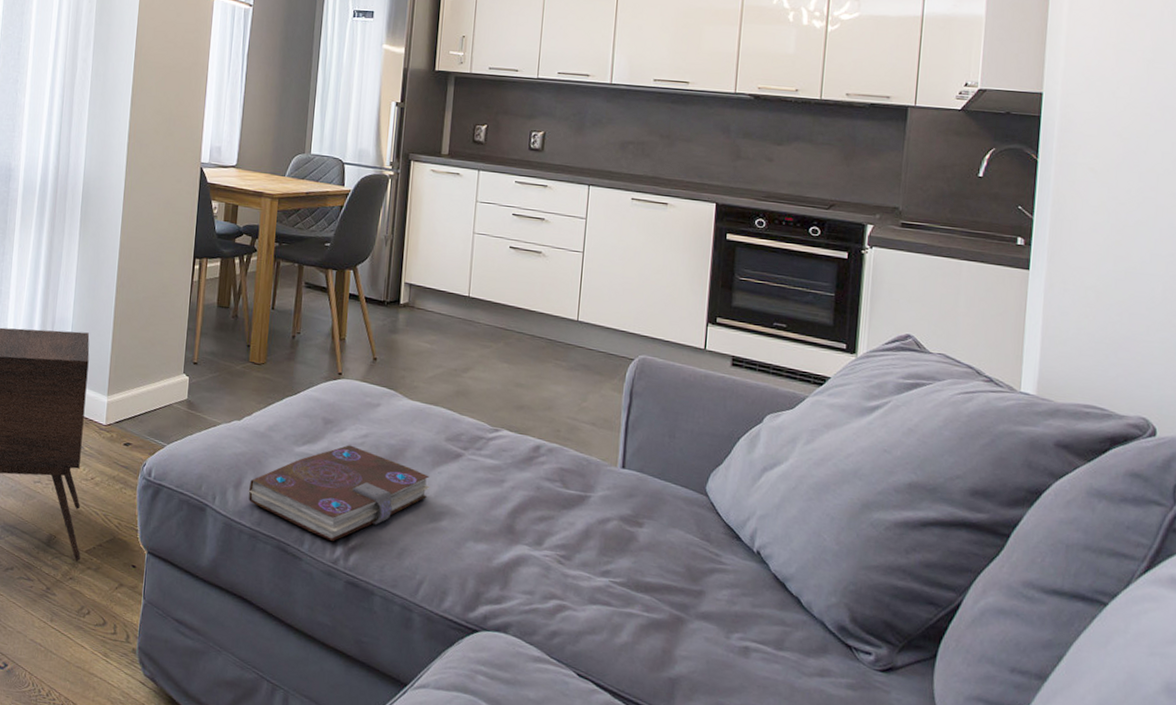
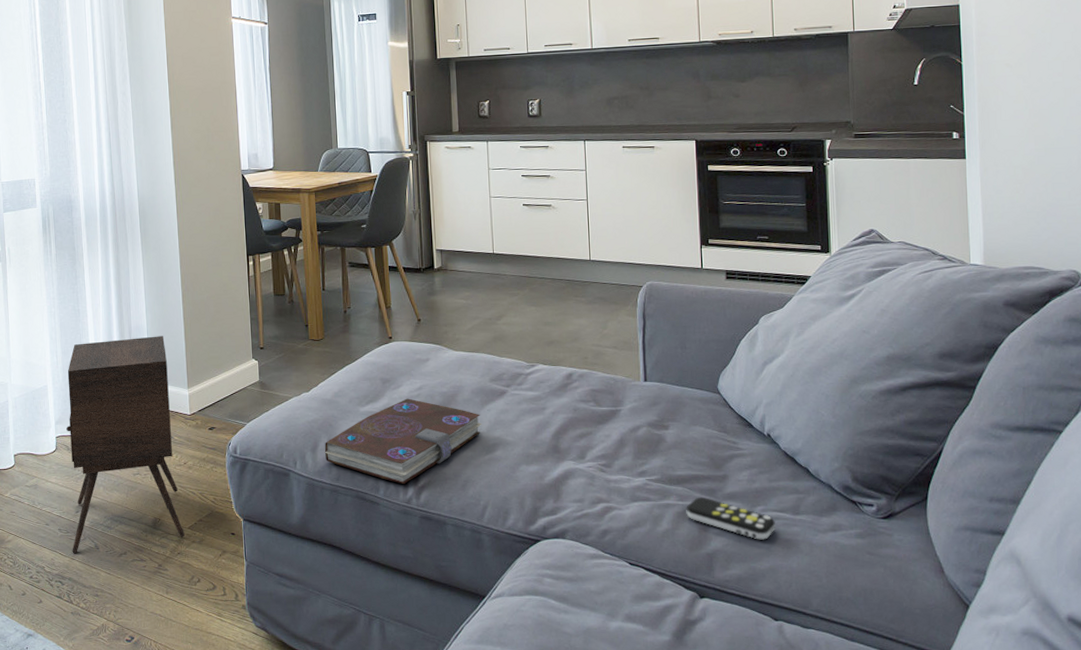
remote control: none [650,610,753,673] -> present [686,497,775,540]

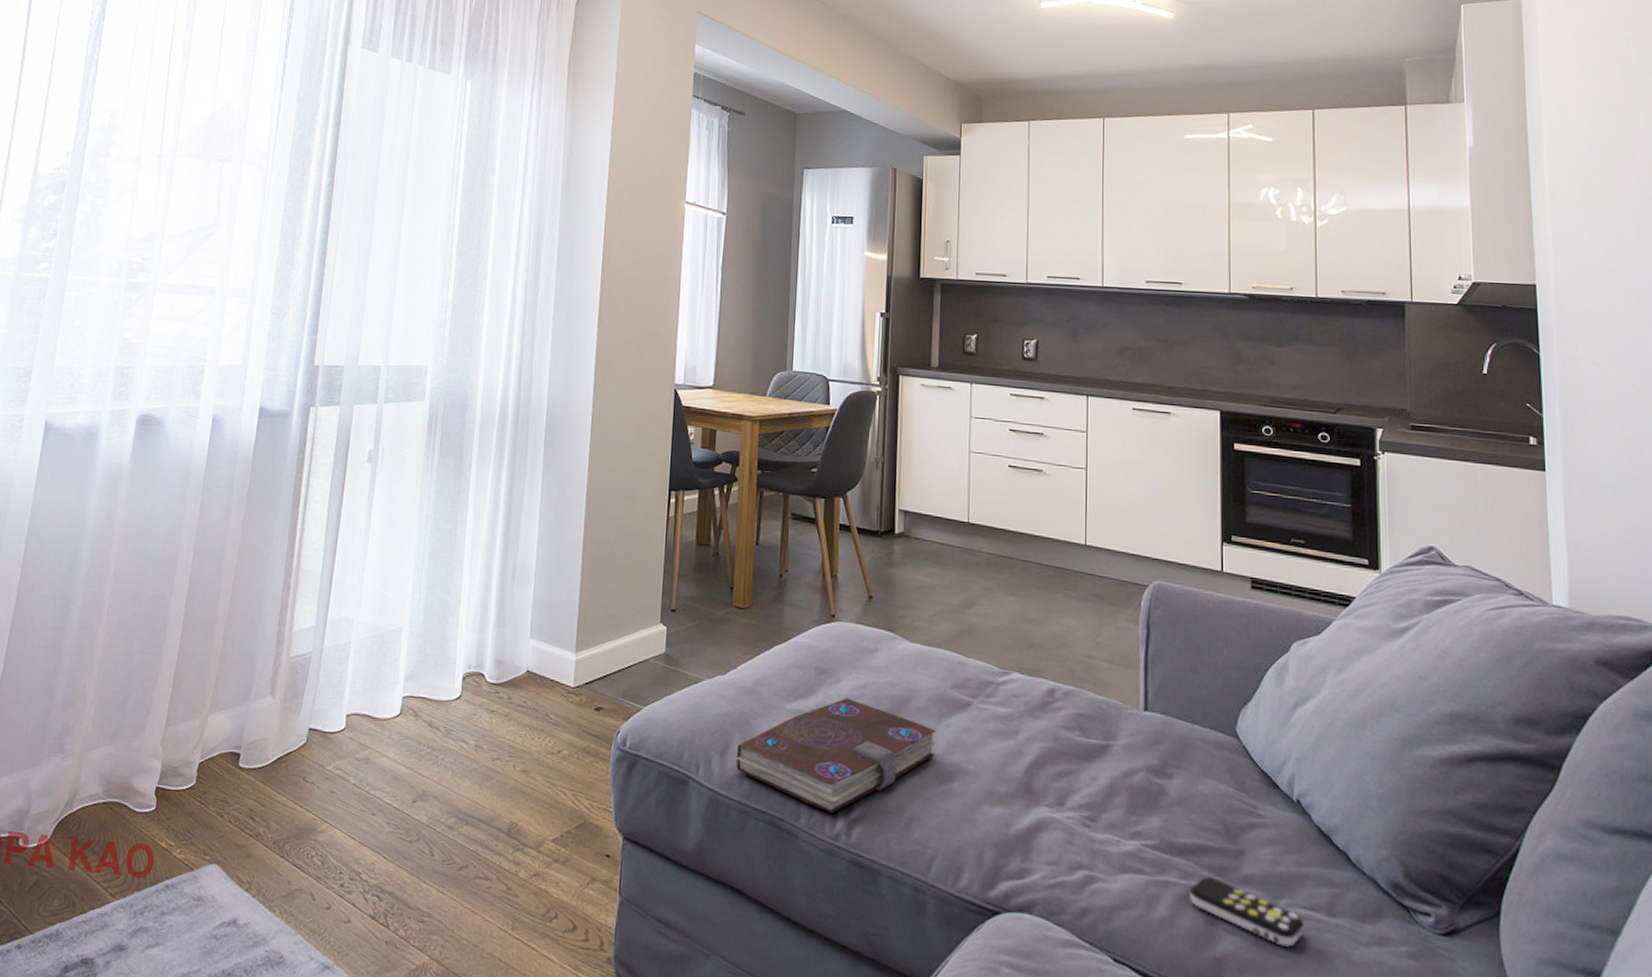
side table: present [66,336,185,554] -> none [399,578,555,860]

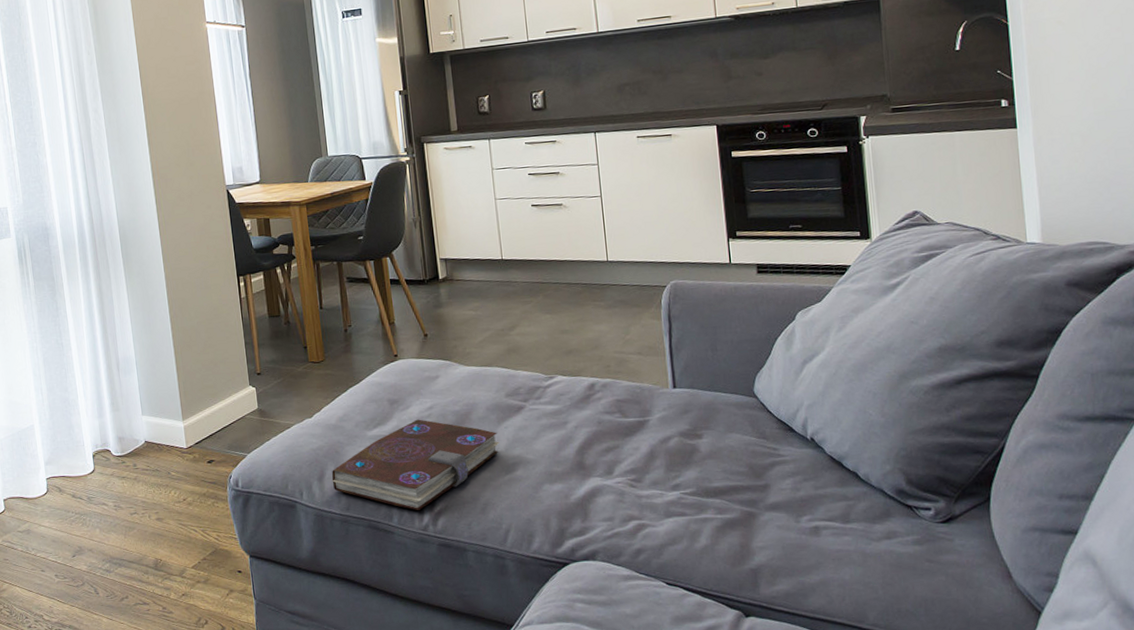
remote control: present [1189,876,1304,947] -> none [725,509,824,552]

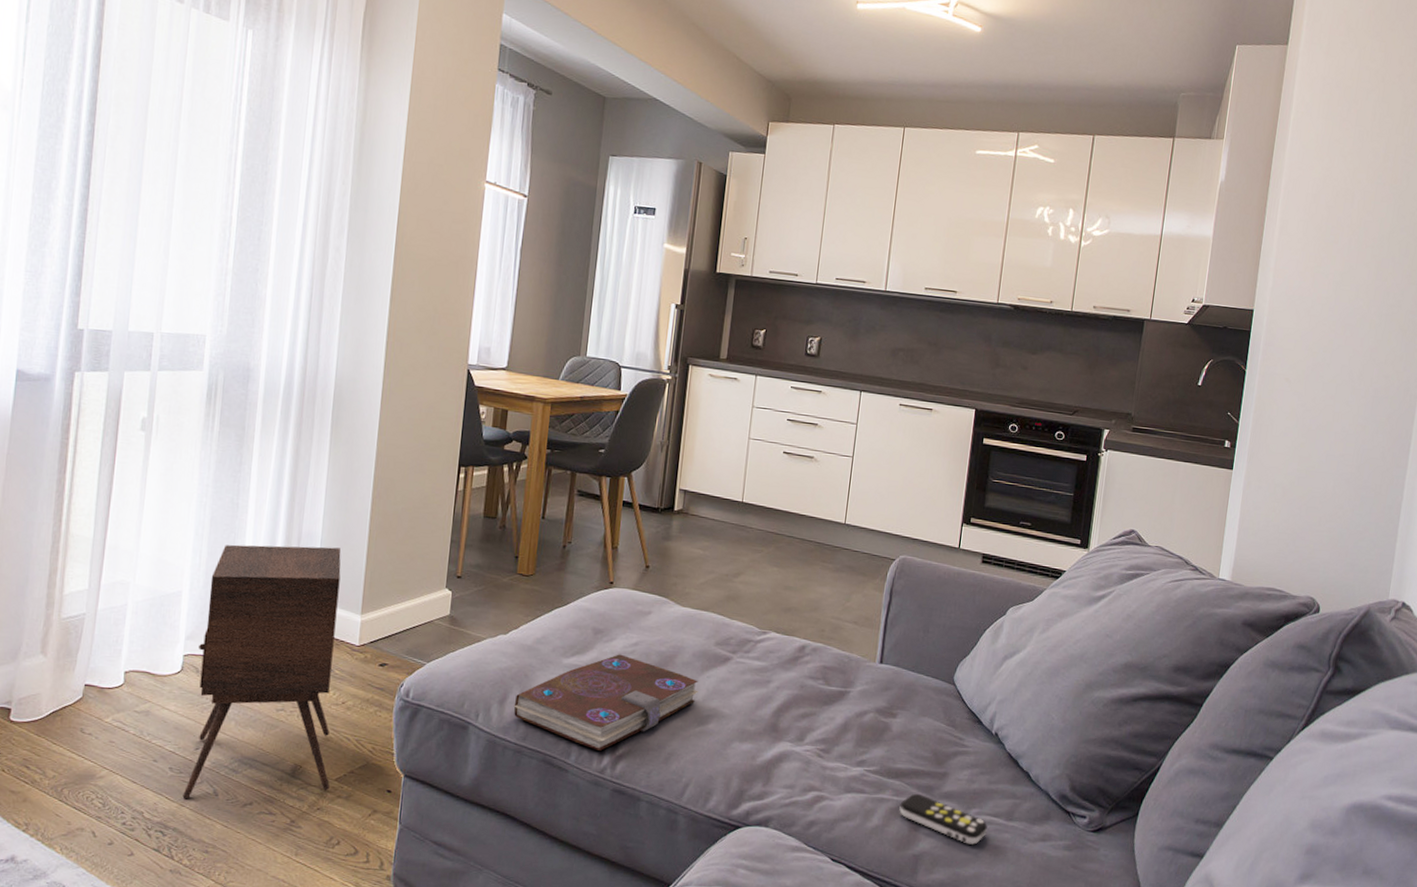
side table: none [54,366,189,600] -> present [182,544,341,800]
remote control: none [725,509,824,552] -> present [899,793,987,845]

